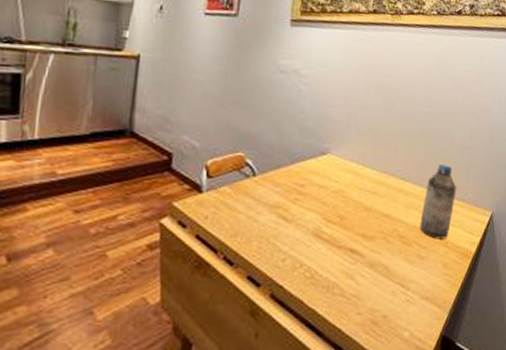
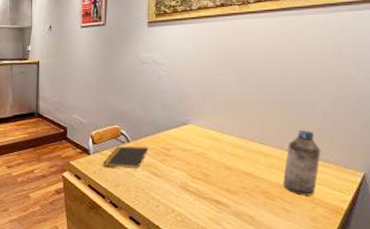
notepad: none [218,181,279,211] -> present [103,146,149,169]

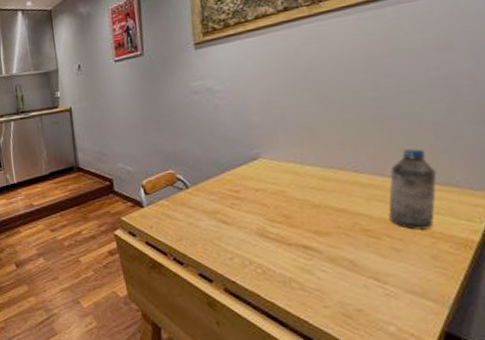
notepad: present [103,146,149,169] -> none [159,191,213,219]

